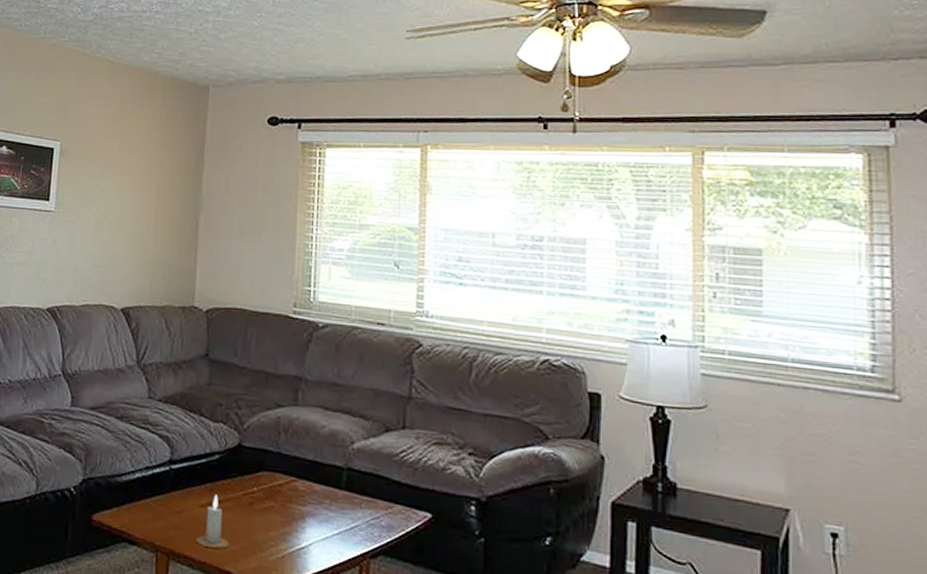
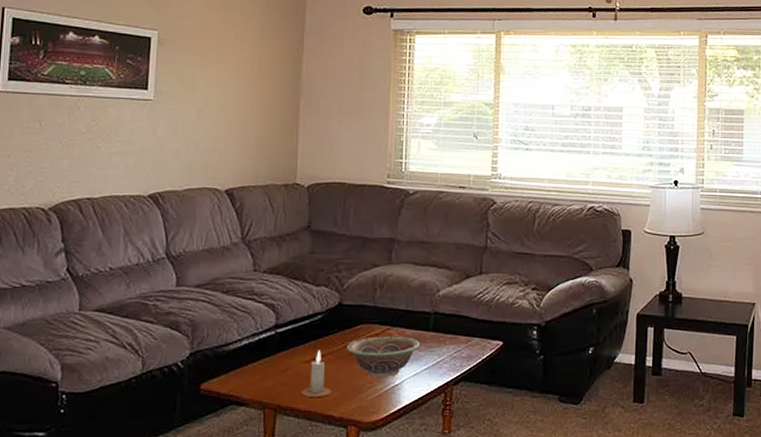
decorative bowl: none [246,487,331,537] -> present [347,336,420,377]

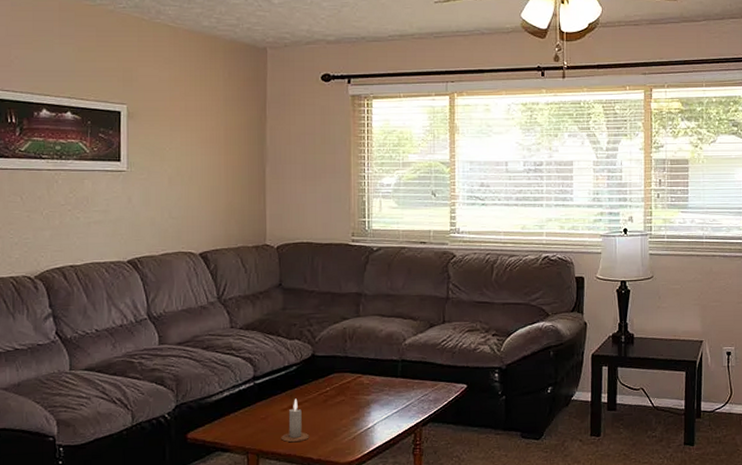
decorative bowl: present [347,336,420,377] -> none [321,383,390,422]

